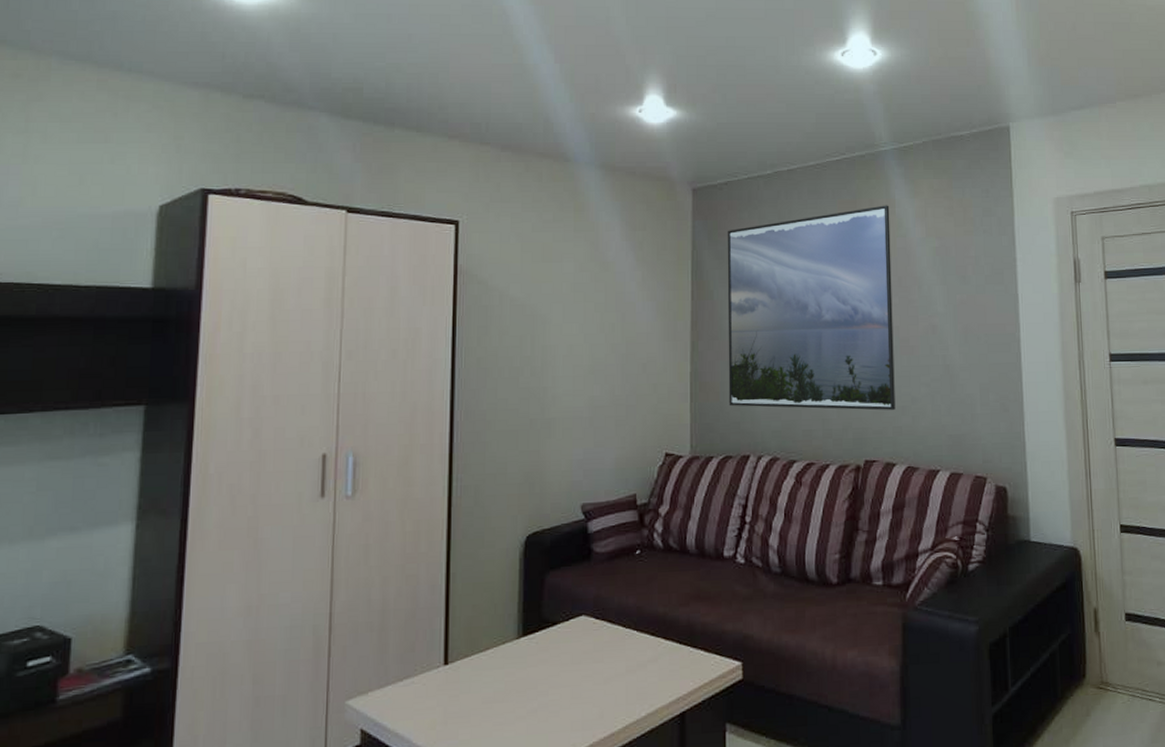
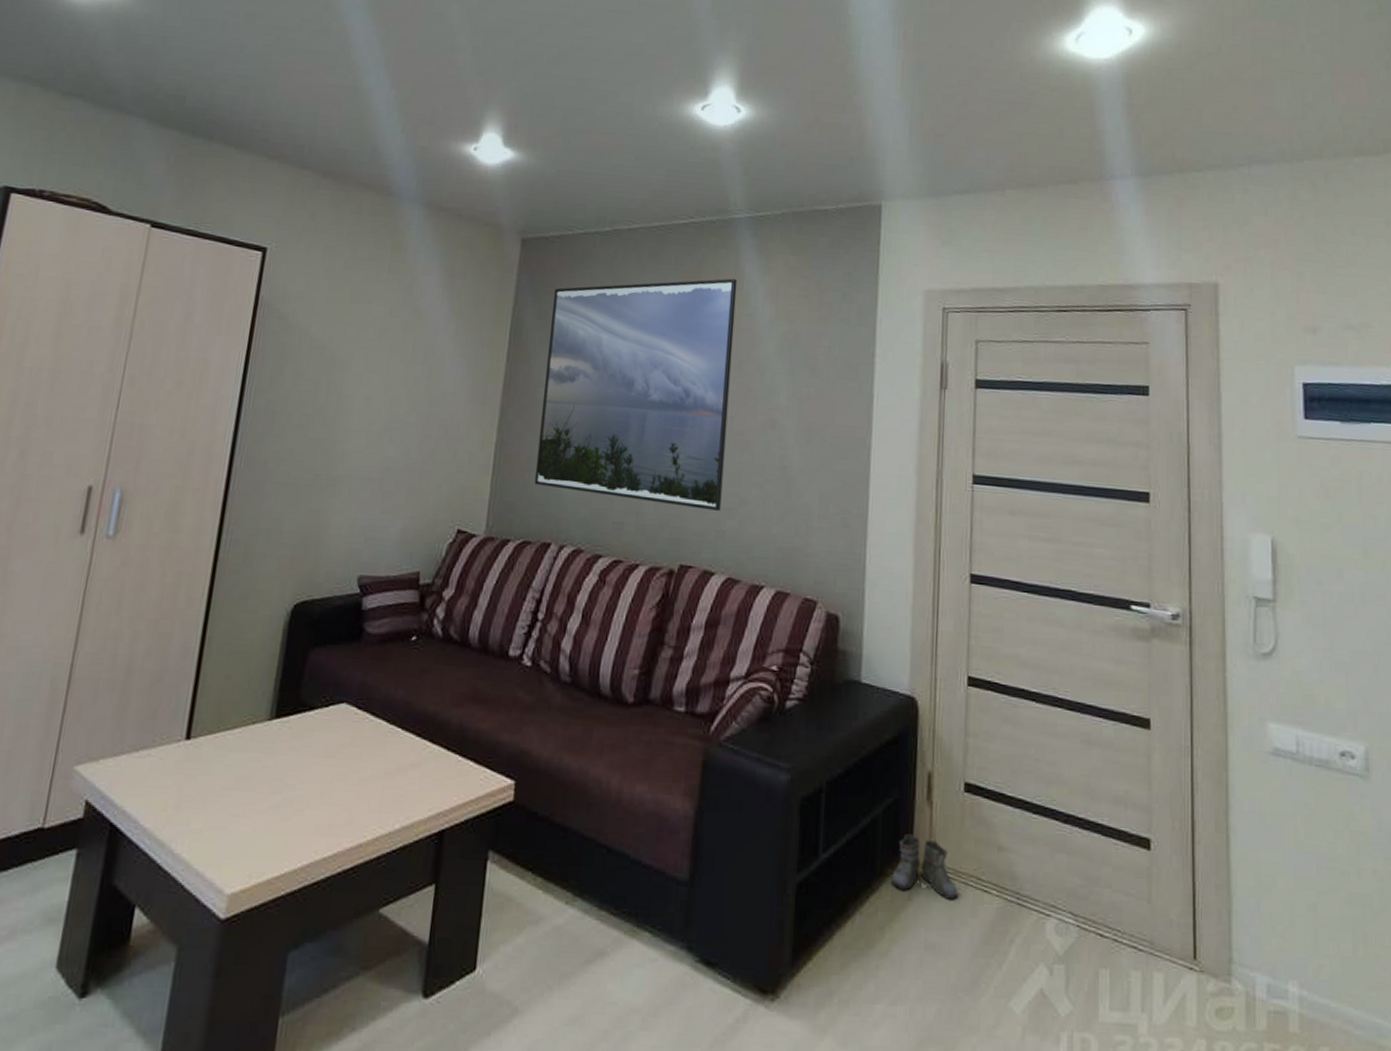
boots: none [1068,661,1128,712] -> present [889,834,958,901]

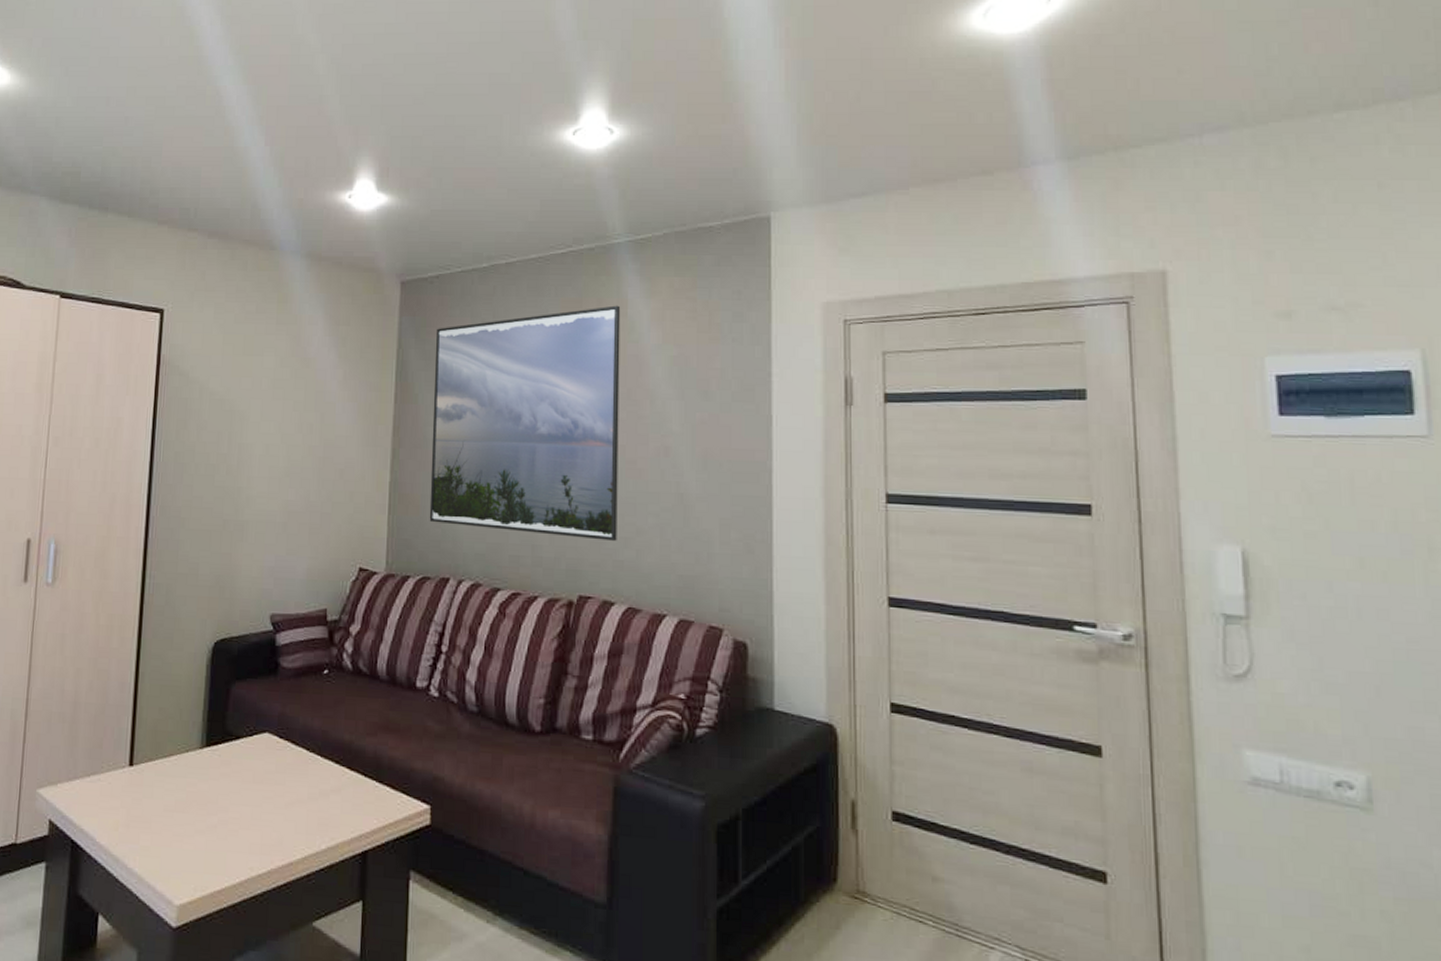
boots: present [889,834,958,901] -> none [814,862,890,931]

